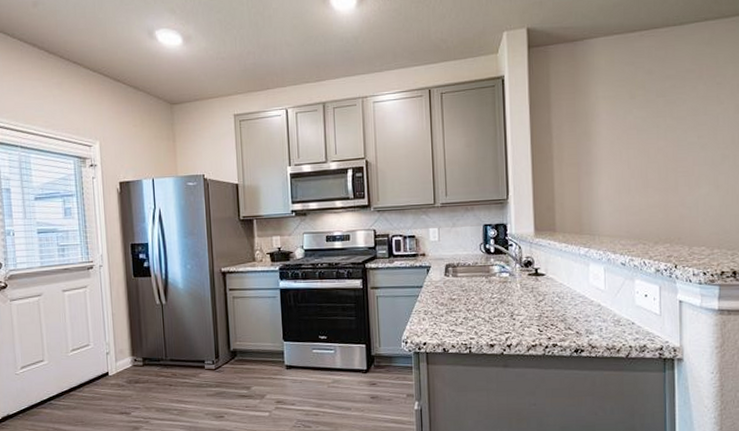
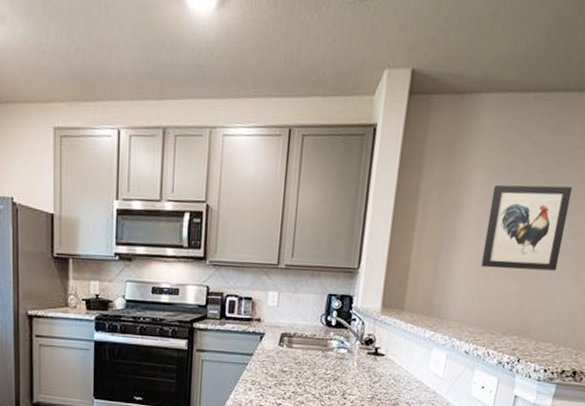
wall art: none [619,105,694,185] -> present [480,184,573,271]

